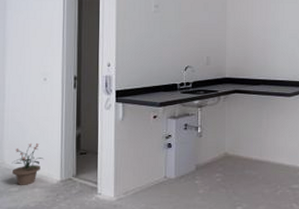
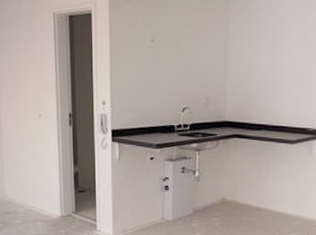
potted plant: present [11,144,44,185] -> none [13,179,44,218]

